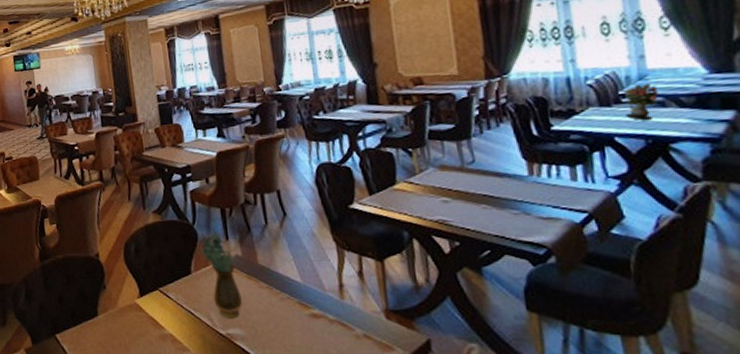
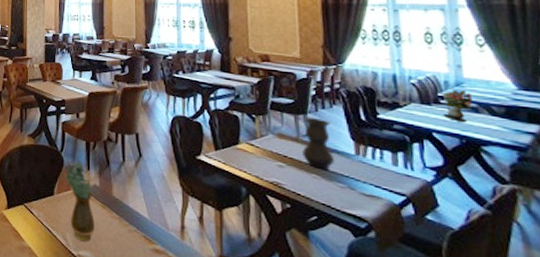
vase: none [467,141,506,199] -> present [302,117,335,171]

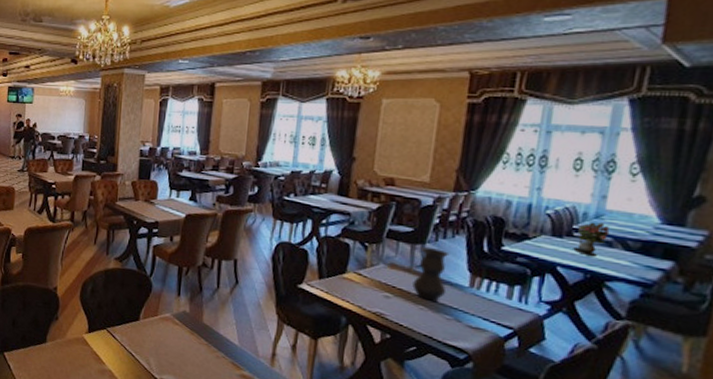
vase: present [66,159,95,242] -> none [153,284,181,367]

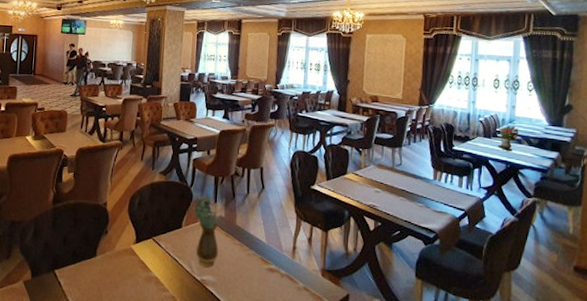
vase: none [153,284,181,367] -> present [194,193,218,268]
vase: present [412,247,450,302] -> none [395,150,419,194]

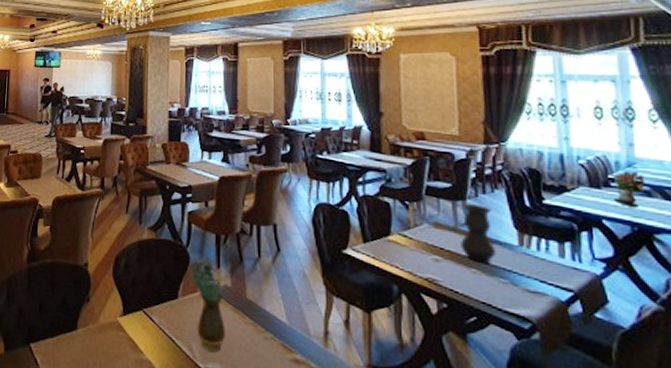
vase: none [395,150,419,194] -> present [460,204,497,264]

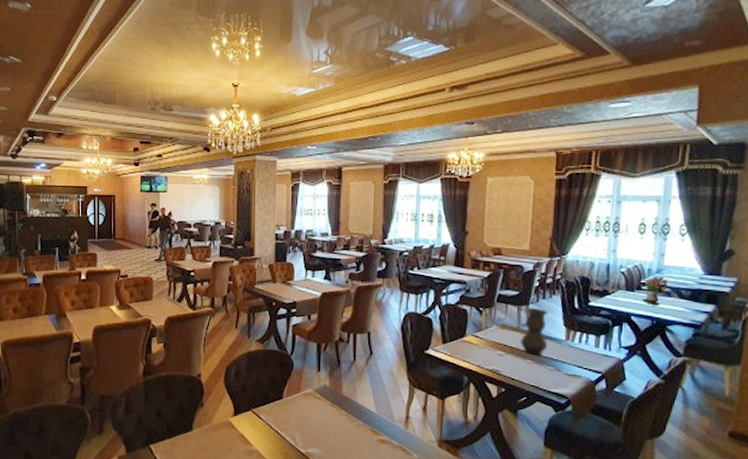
vase: present [192,255,225,353] -> none [295,361,324,440]

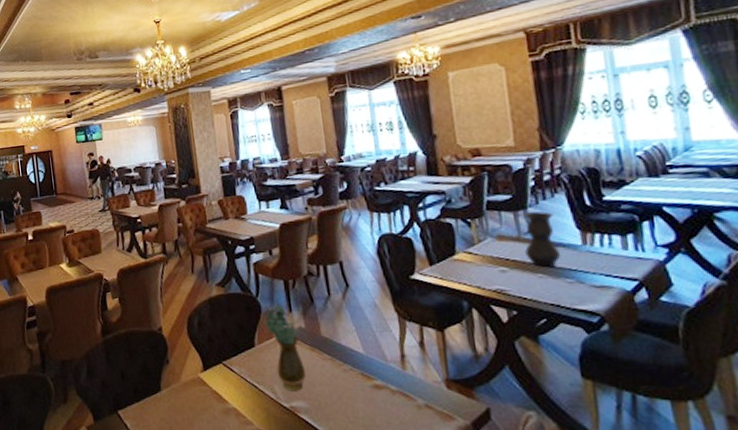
vase: none [295,361,324,440] -> present [264,302,306,391]
bouquet: present [642,276,668,306] -> none [671,154,704,191]

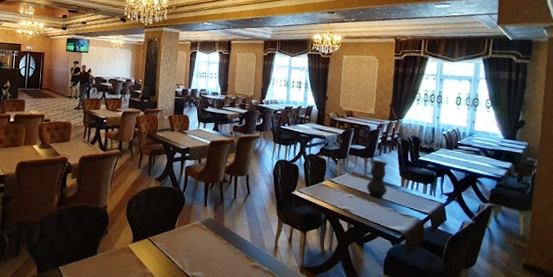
vase: present [264,302,306,391] -> none [186,198,208,265]

